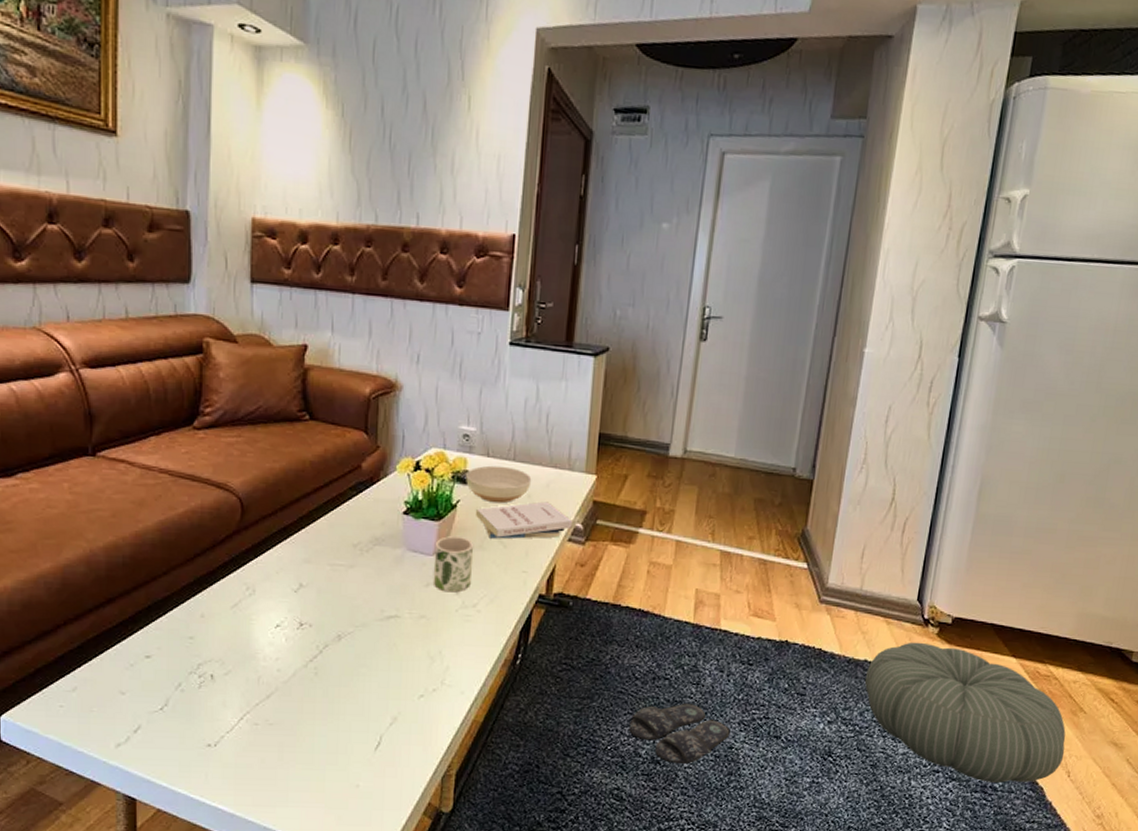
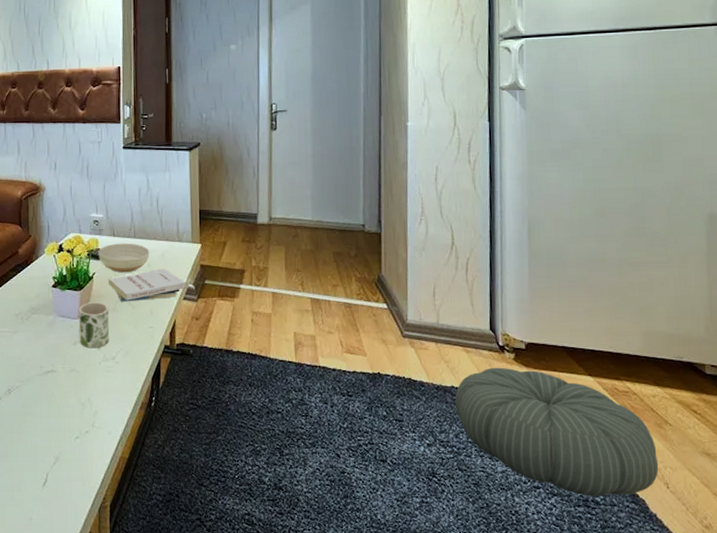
slippers: present [629,704,730,763] -> none [252,434,341,488]

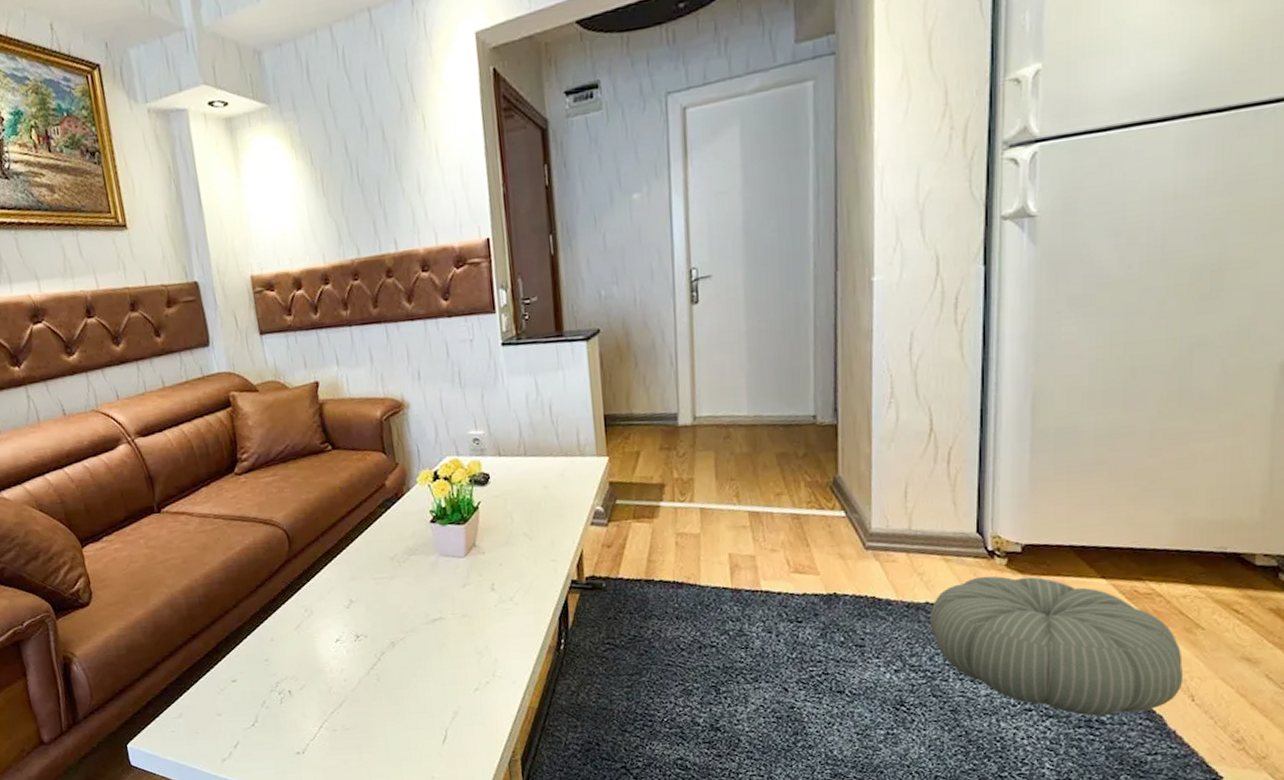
mug: present [78,301,110,348] -> none [464,535,504,590]
bowl: present [98,243,150,273] -> none [482,462,546,500]
books: present [109,269,186,302] -> none [497,490,593,534]

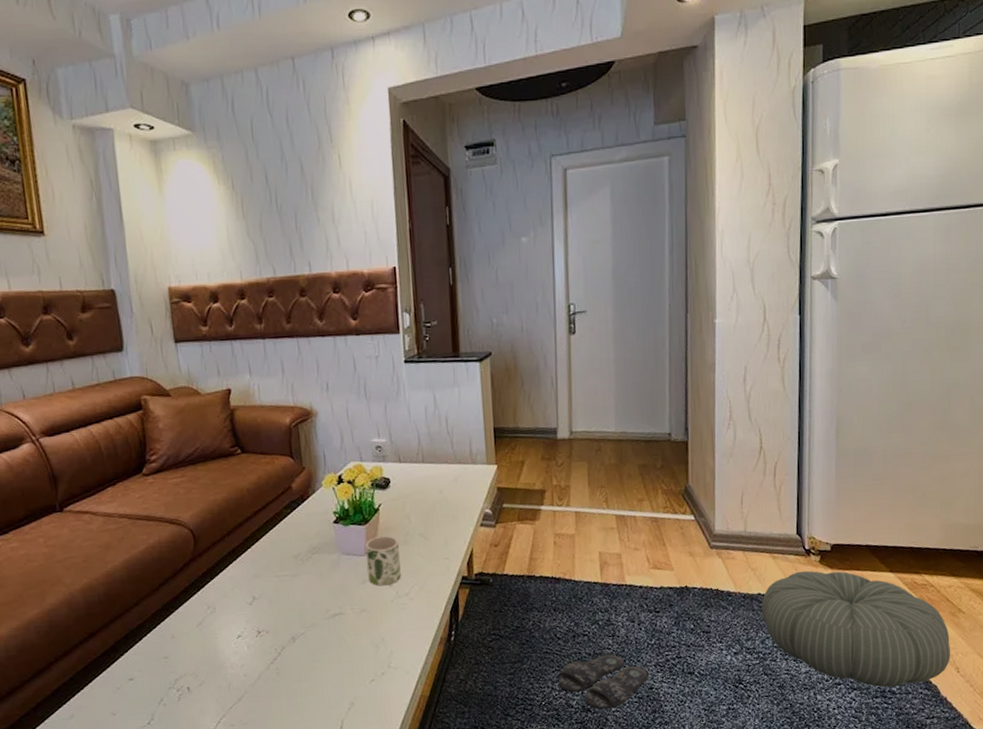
mug: none [464,535,504,590] -> present [365,535,401,586]
slippers: none [682,668,789,728] -> present [558,654,649,709]

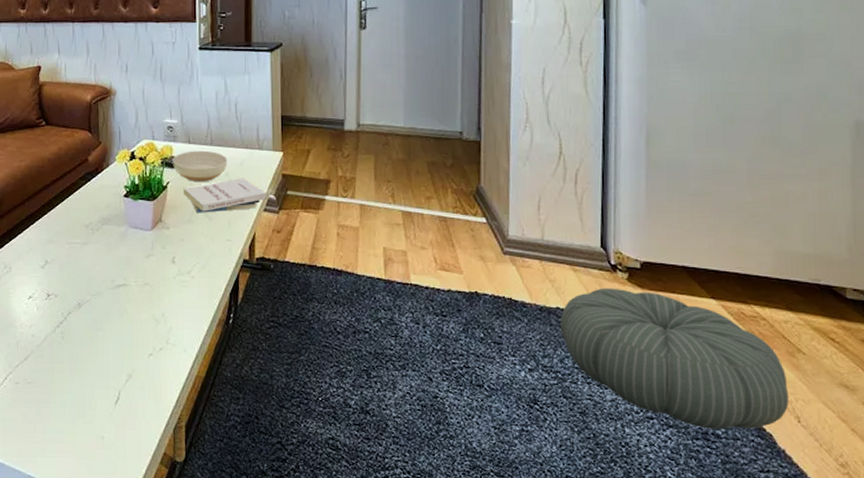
mug: present [365,535,401,586] -> none [151,212,185,262]
bowl: none [383,468,441,502] -> present [173,150,228,182]
books: none [397,494,482,534] -> present [184,178,266,213]
slippers: present [558,654,649,709] -> none [336,355,433,413]

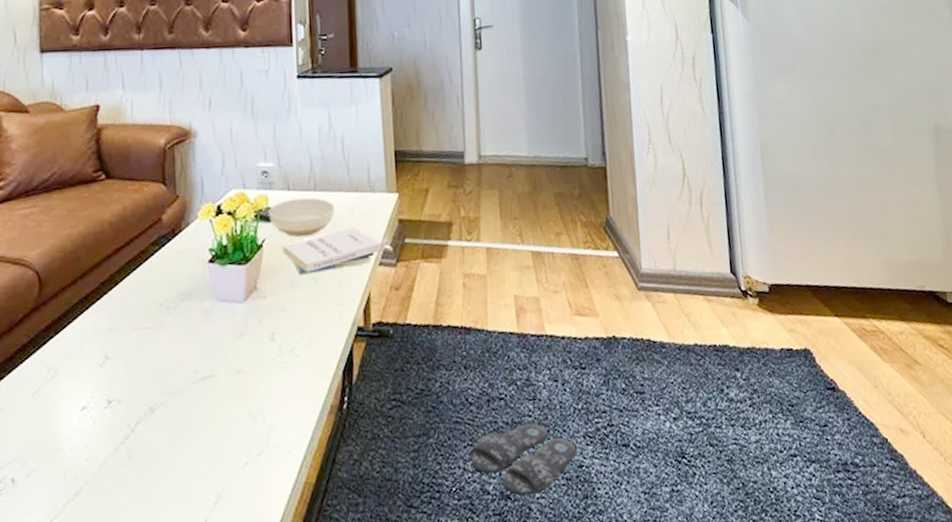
slippers: none [336,355,433,413] -> present [471,422,577,495]
pouf: present [559,288,789,429] -> none [699,316,914,459]

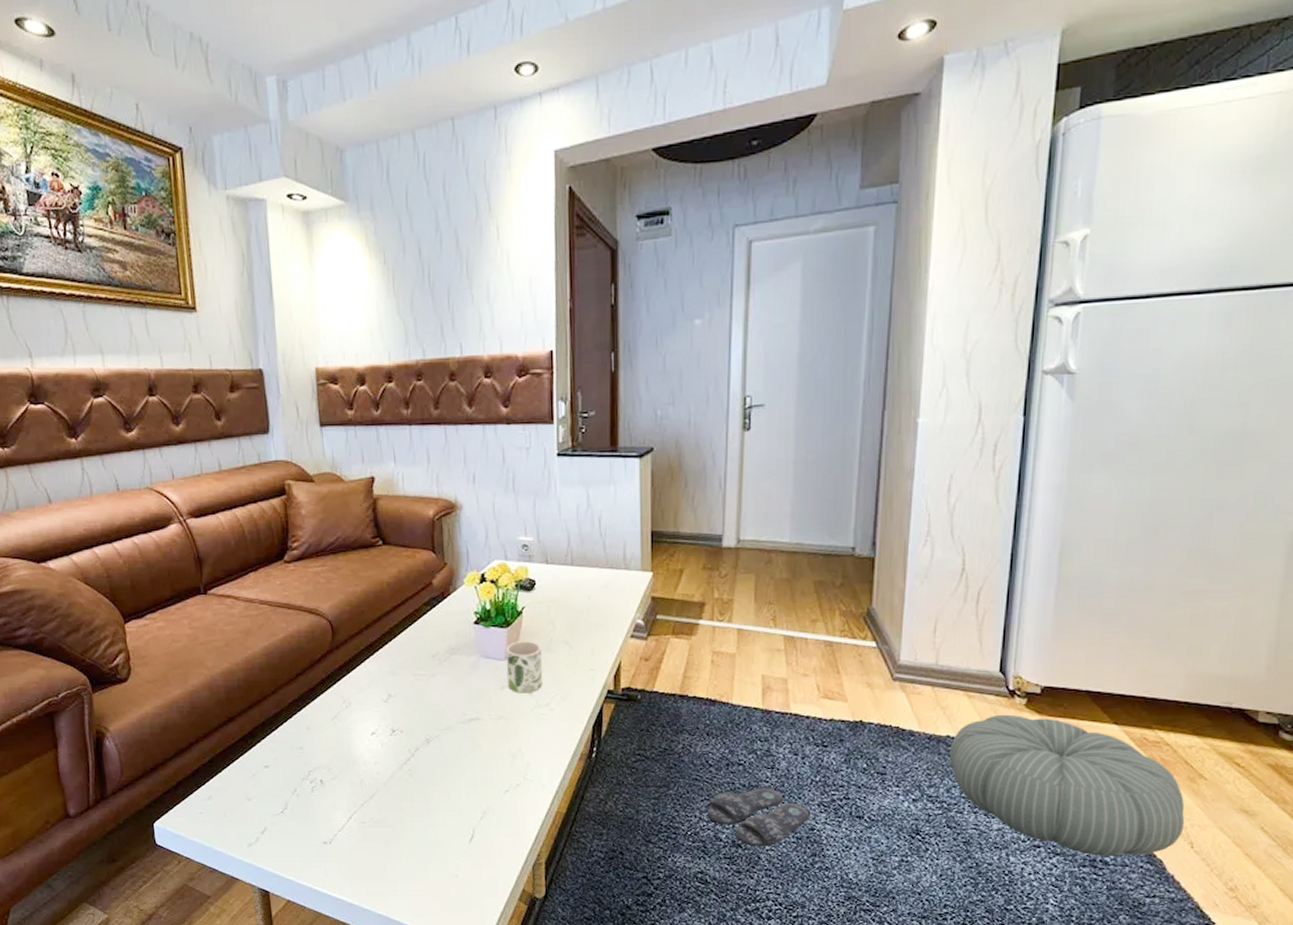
mug: none [244,277,286,340] -> present [505,640,543,694]
bowl: present [269,197,335,237] -> none [528,571,591,607]
books: present [283,227,382,275] -> none [541,601,634,641]
pouf: none [699,316,914,459] -> present [948,714,1185,856]

